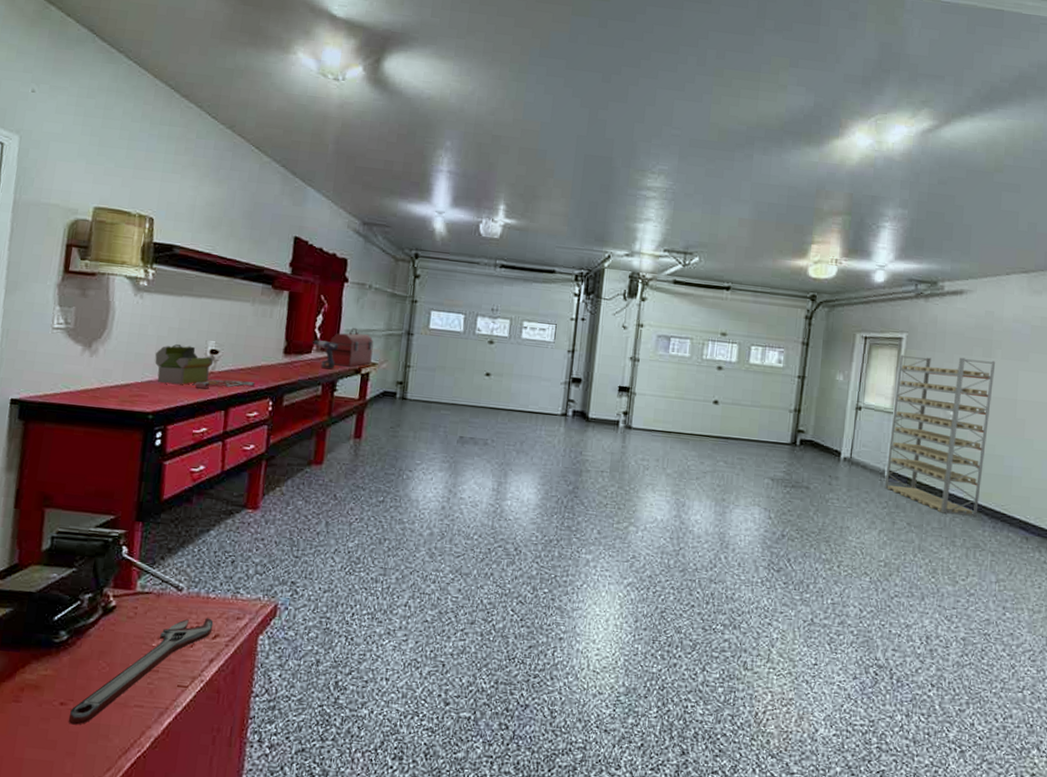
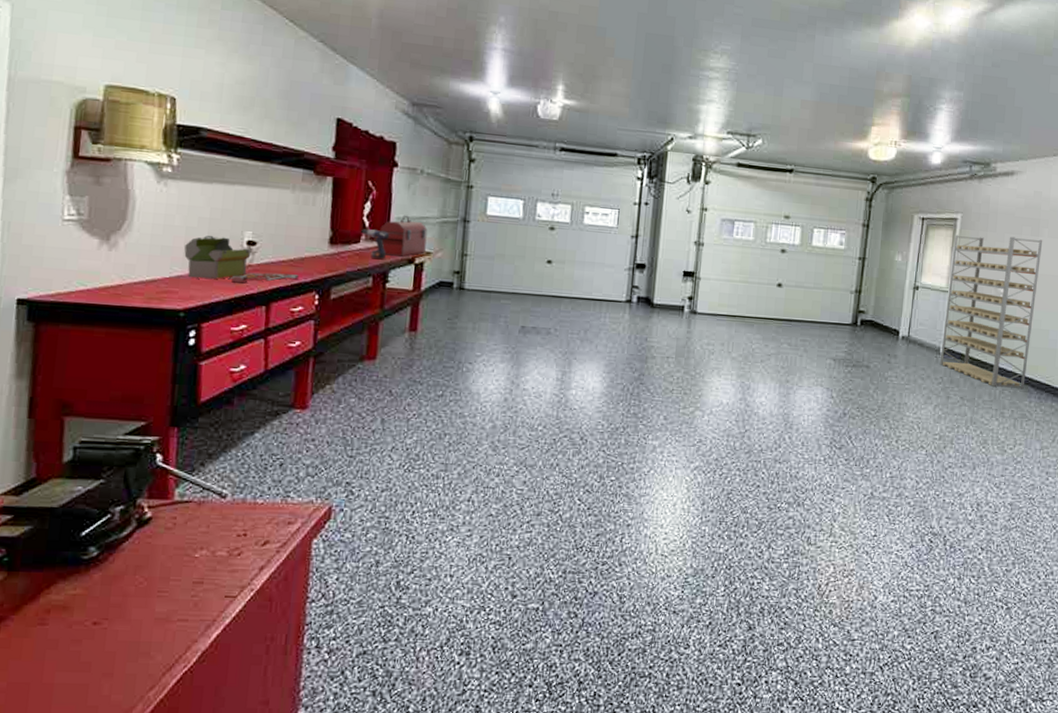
wrench: present [68,618,214,725] -> none [103,524,262,645]

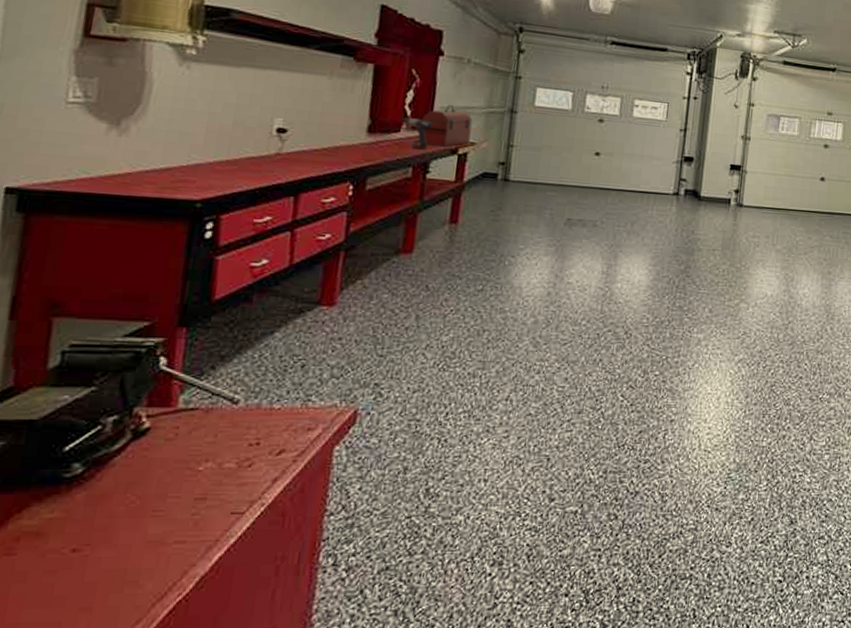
tool set: present [184,236,299,284] -> none [205,122,332,173]

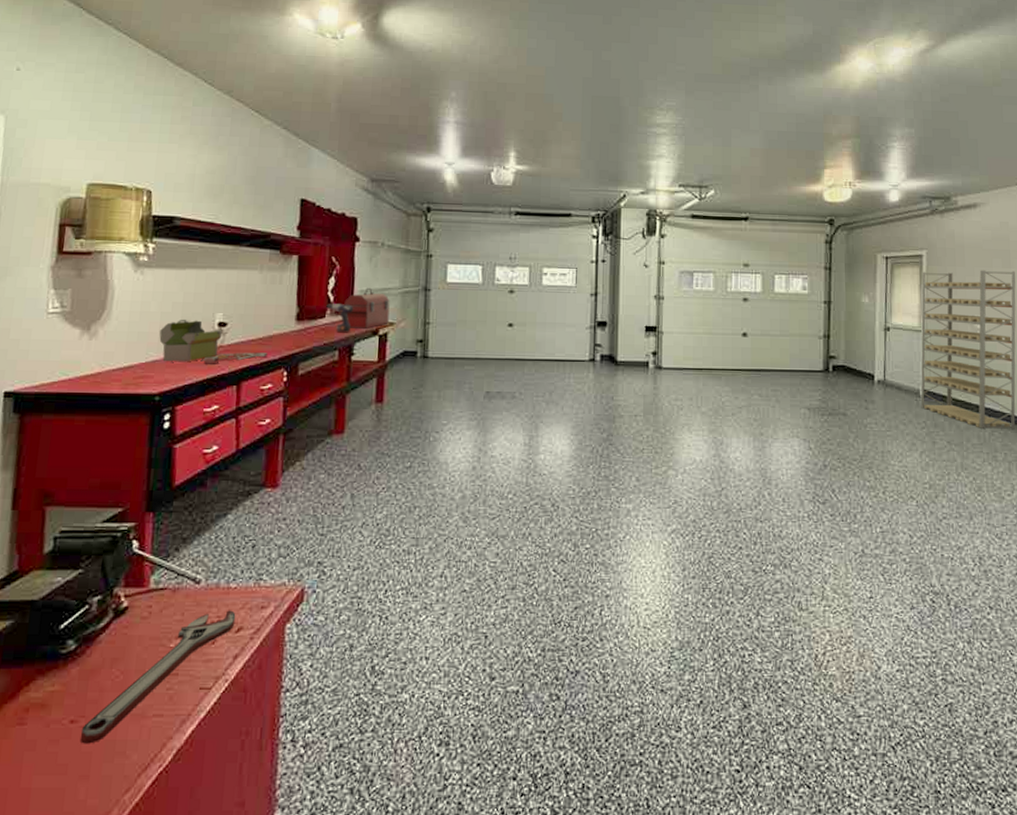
wrench: none [82,432,278,574] -> present [79,610,236,744]
tool set: none [205,122,332,173] -> present [159,320,267,364]

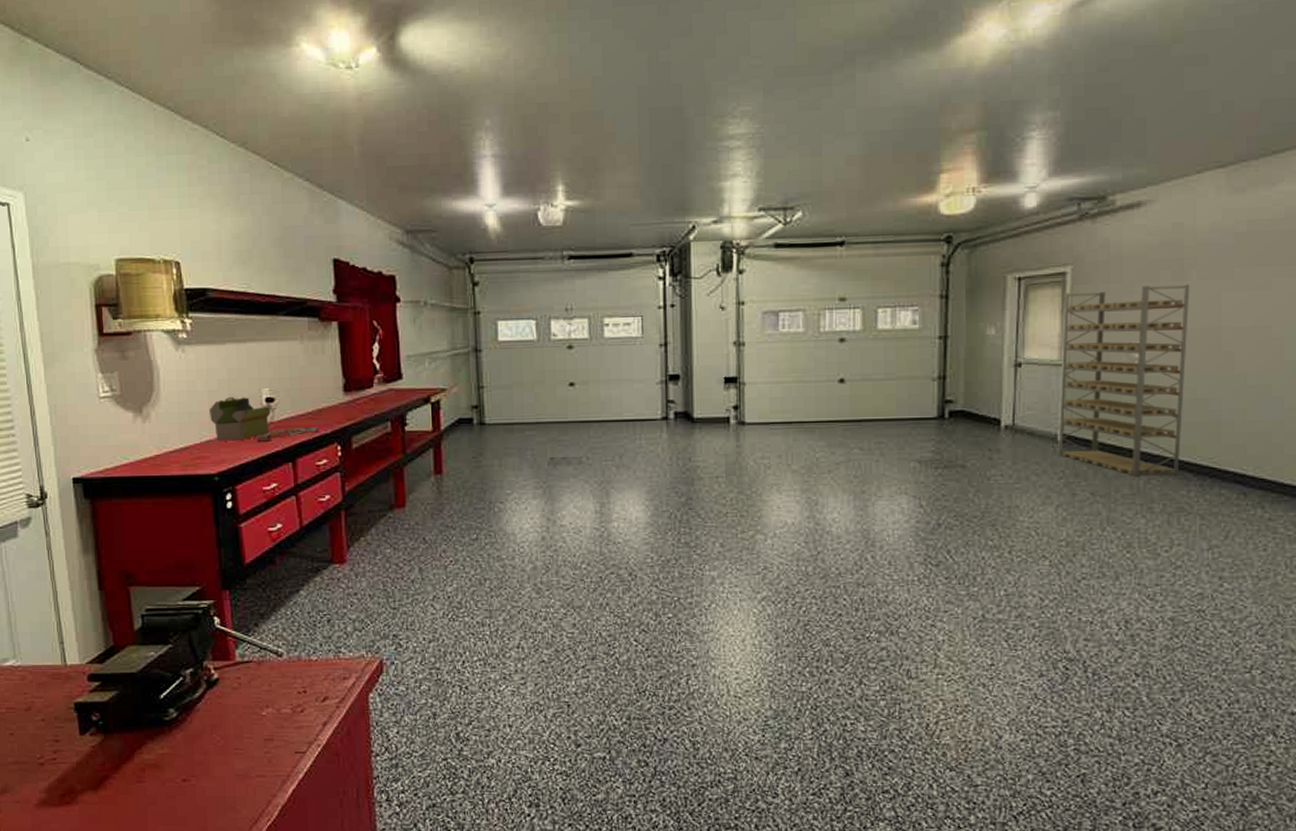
wrench: present [79,610,236,744] -> none [193,681,320,800]
power drill: present [326,304,354,333] -> none [373,371,402,403]
toolbox: present [344,287,390,329] -> none [391,352,440,397]

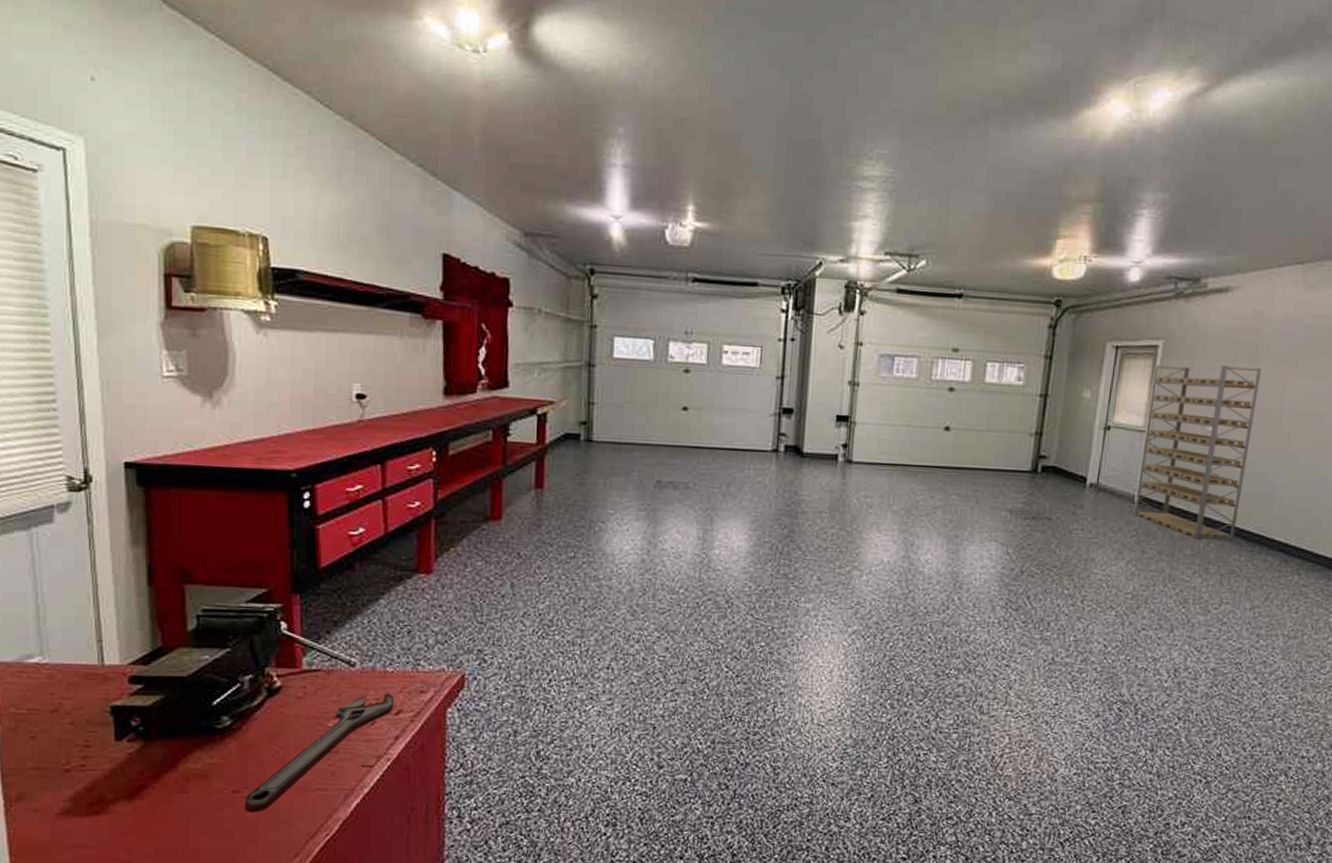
wrench: none [193,681,320,800] -> present [244,693,395,813]
tool set: present [209,397,319,442] -> none [291,390,413,441]

